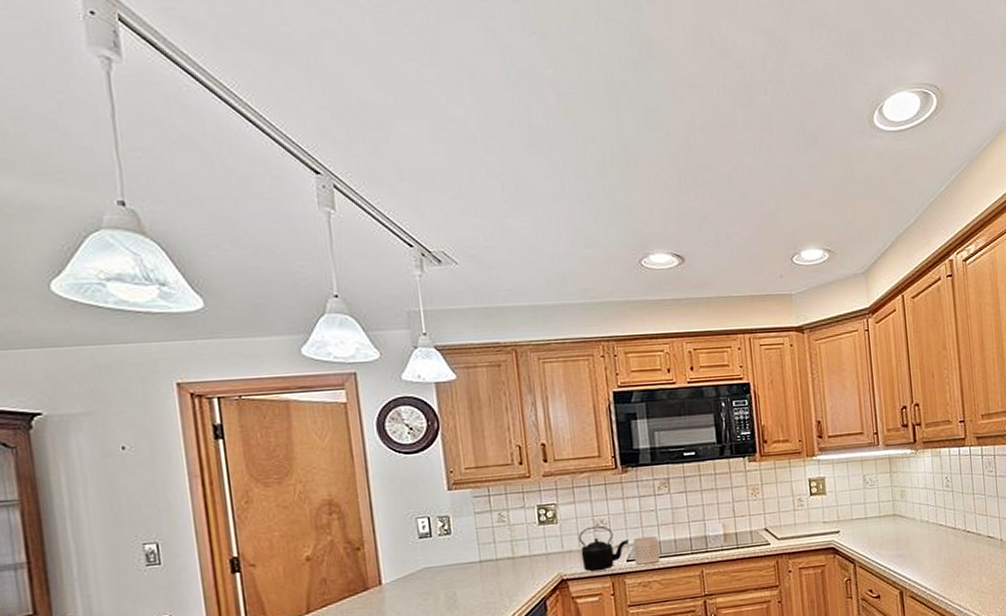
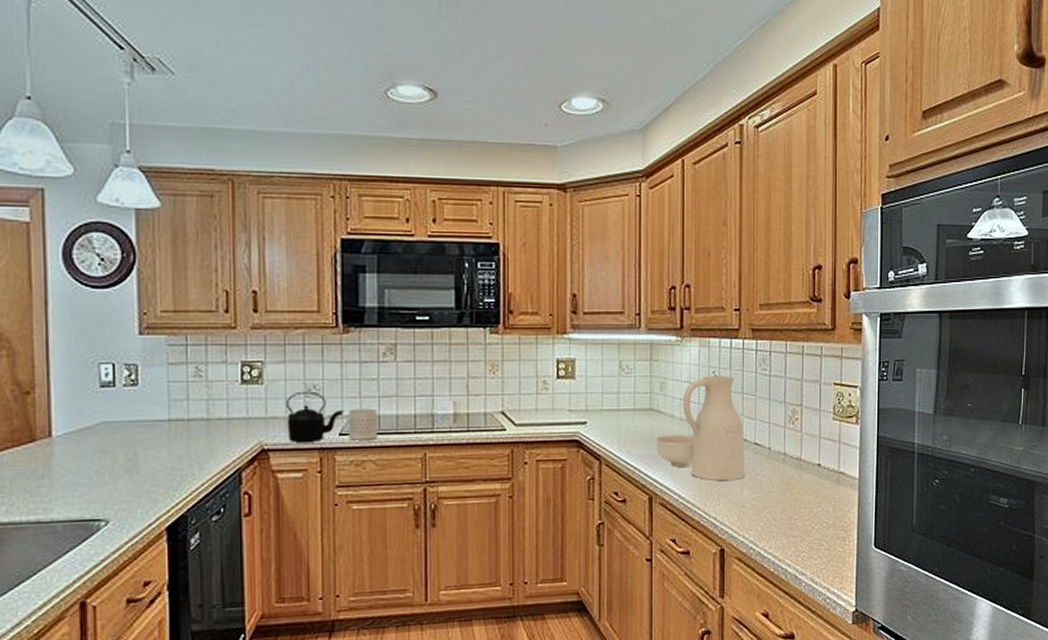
bowl: none [901,534,936,564] -> present [656,434,694,468]
ceramic pitcher: none [921,480,982,573] -> present [682,376,745,482]

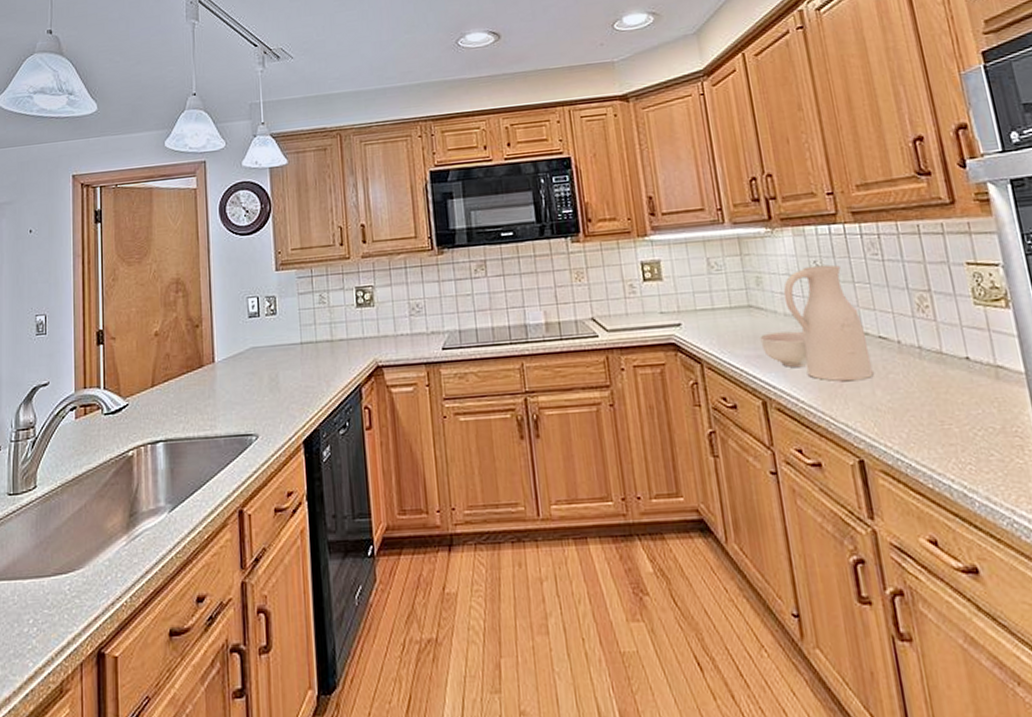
kettle: present [285,391,344,442] -> none [394,309,445,358]
mug: present [349,408,379,440] -> none [449,322,476,354]

